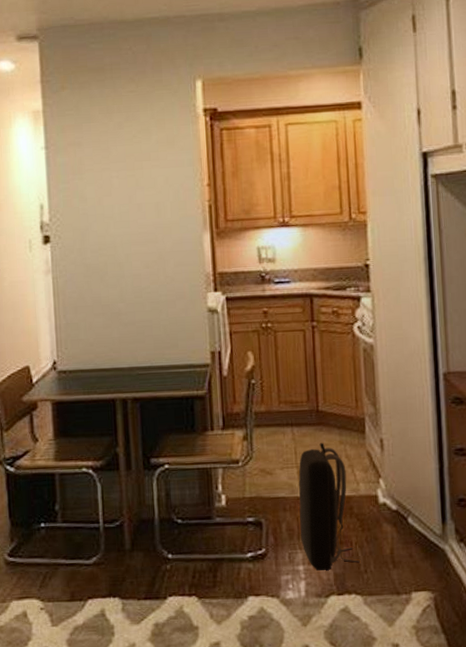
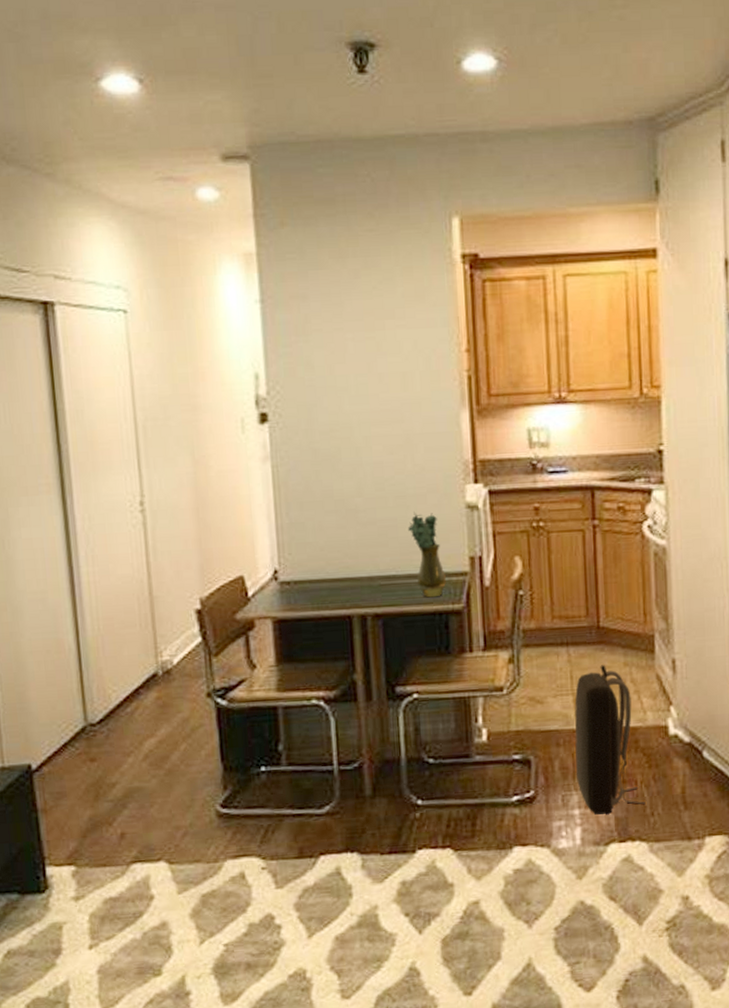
vase: none [161,314,192,385] -> present [408,511,446,598]

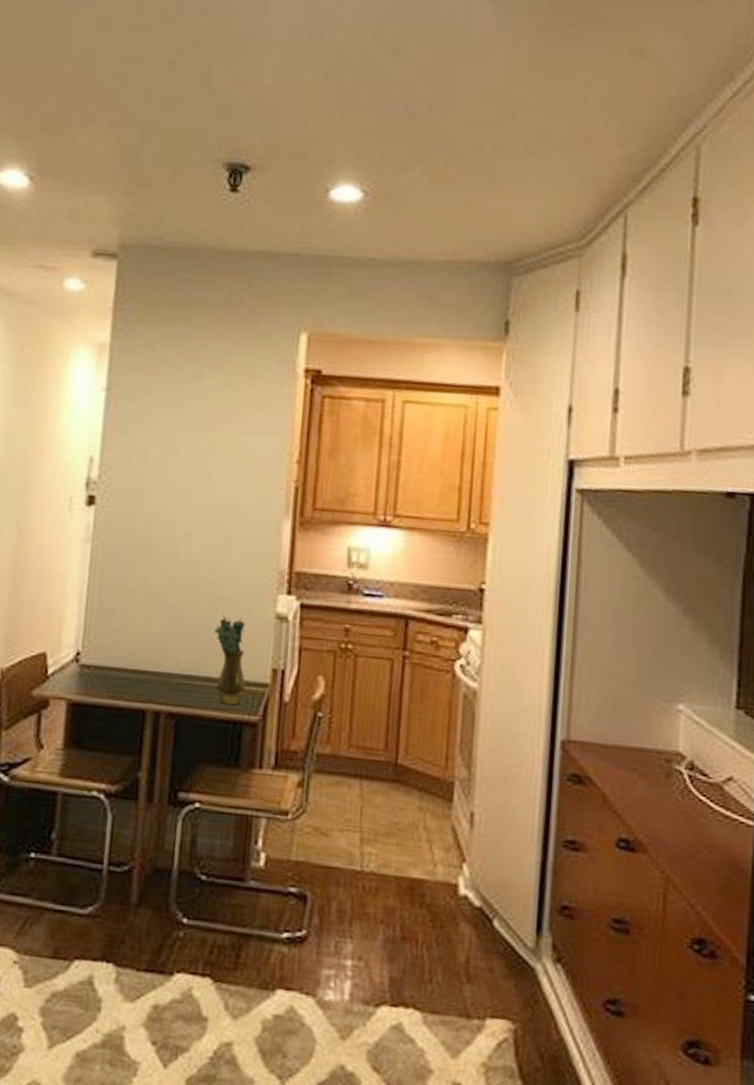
backpack: present [574,665,646,815] -> none [353,805,425,972]

